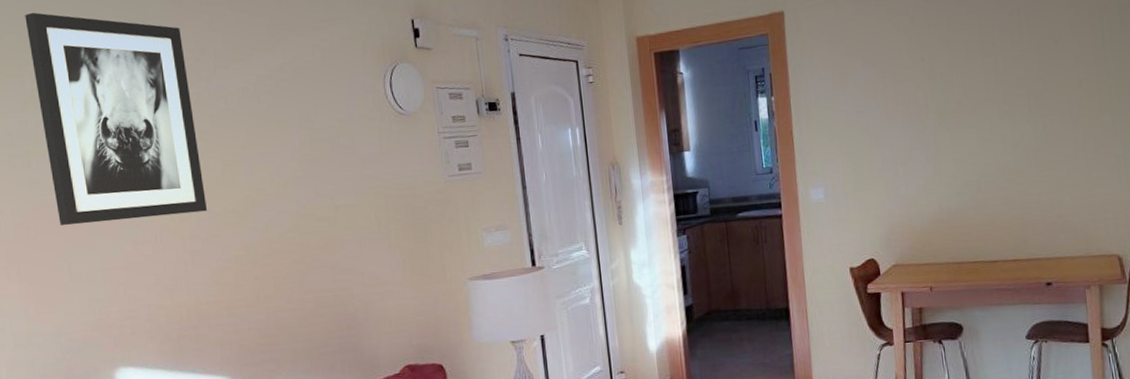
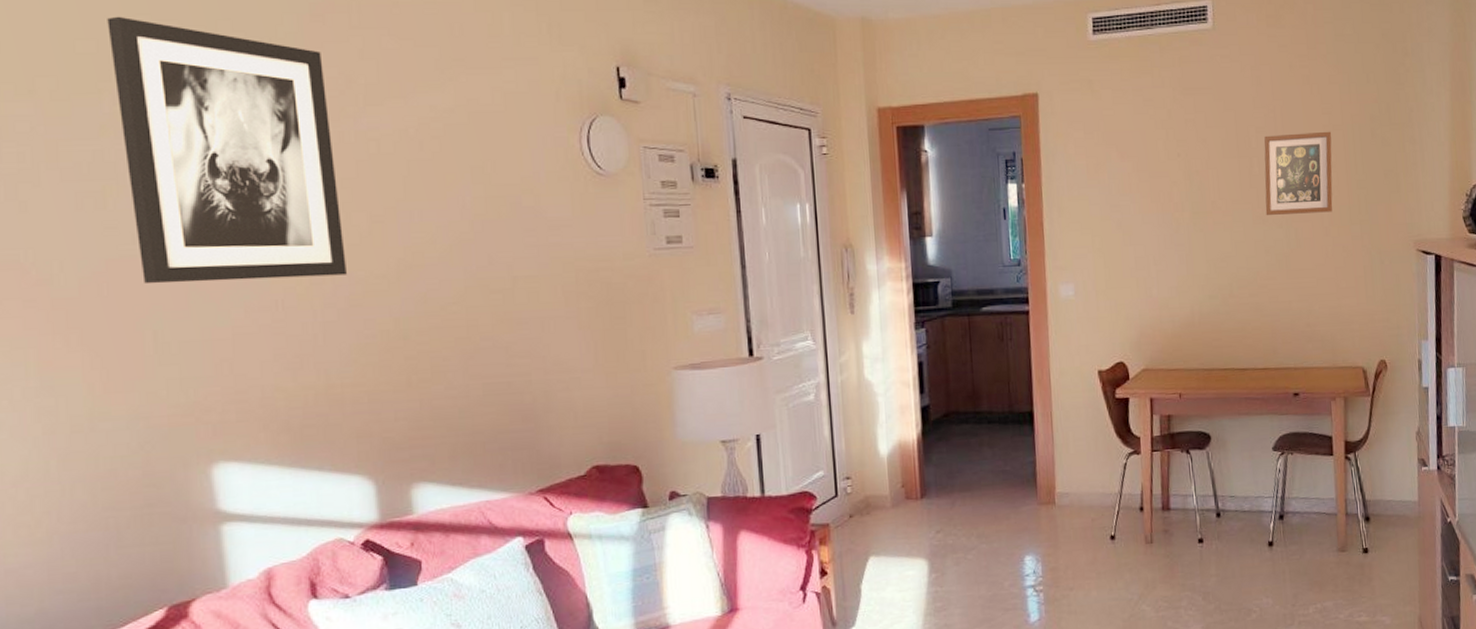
picture frame: none [1008,24,1082,111] -> present [1264,131,1333,215]

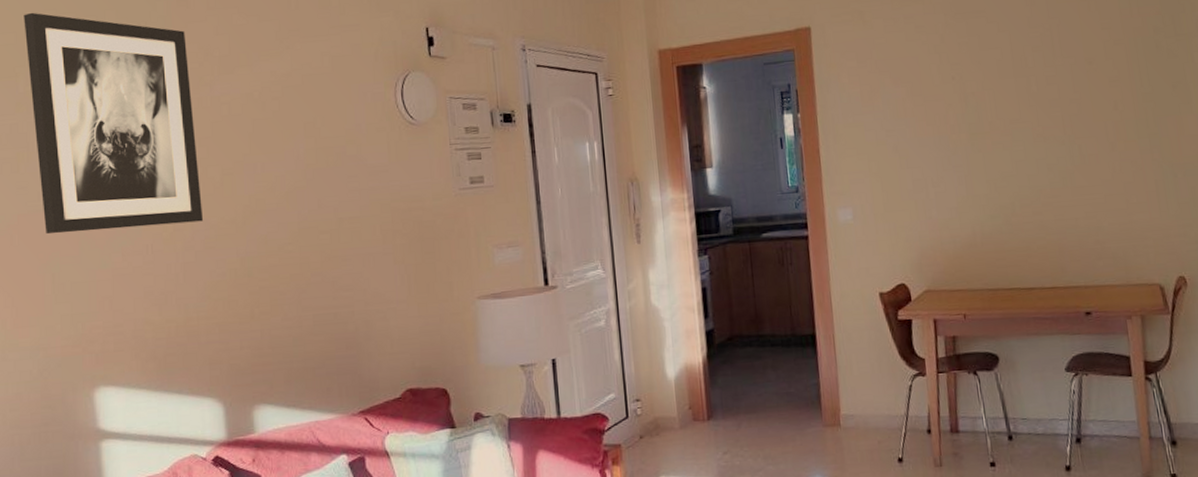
picture frame: present [1264,131,1333,215] -> none [1041,46,1118,133]

